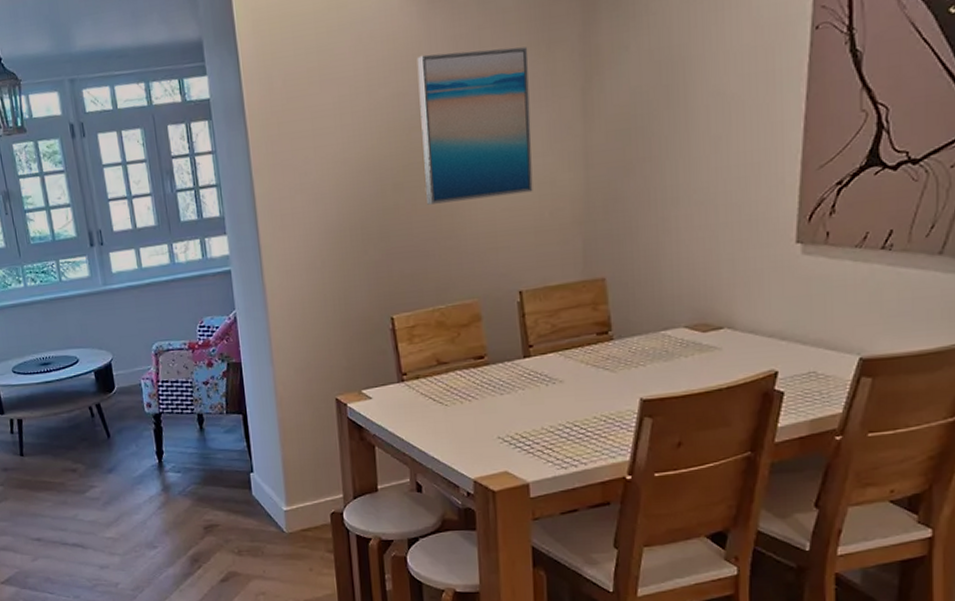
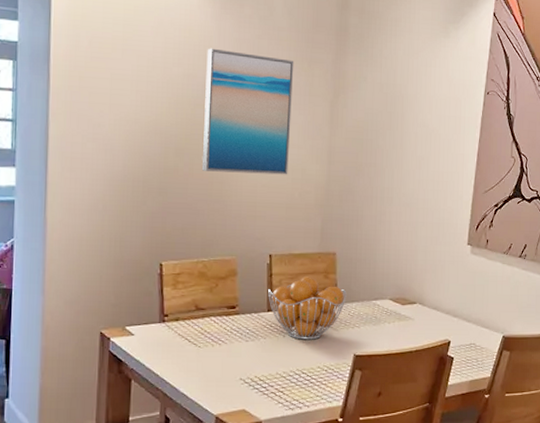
fruit basket: none [520,311,624,387] -> present [267,276,347,340]

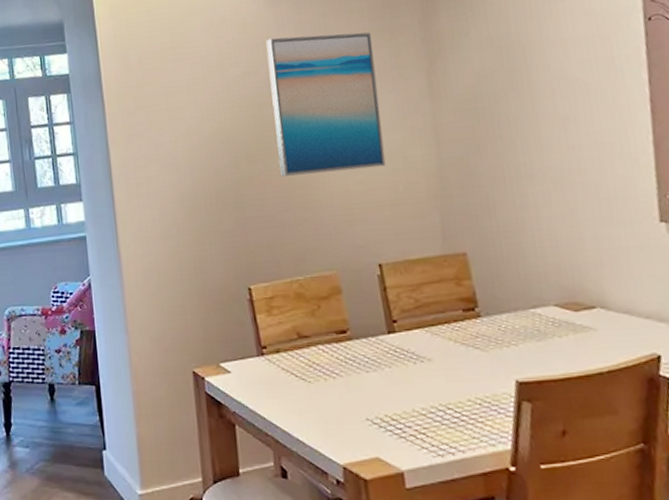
fruit basket: present [267,276,347,340] -> none [383,286,492,366]

